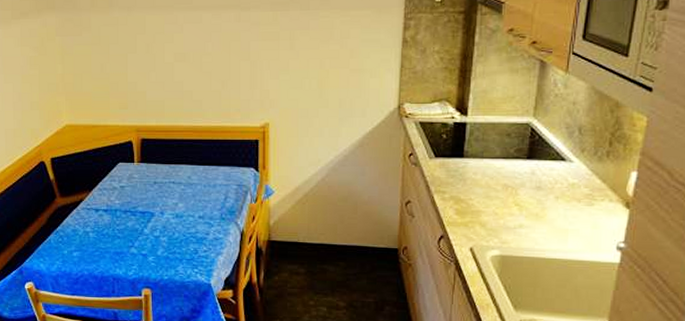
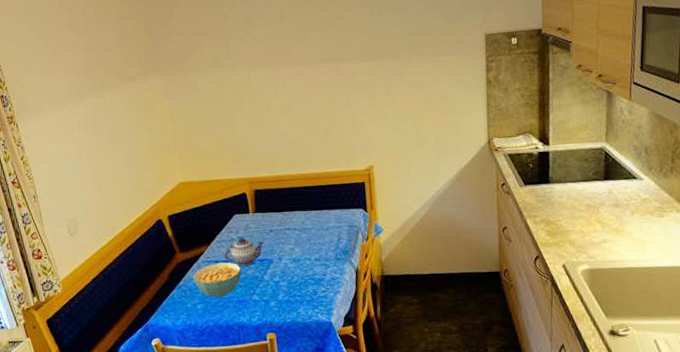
cereal bowl: none [71,211,121,246] -> present [193,262,242,297]
teapot: none [104,187,148,216] -> present [223,237,265,266]

